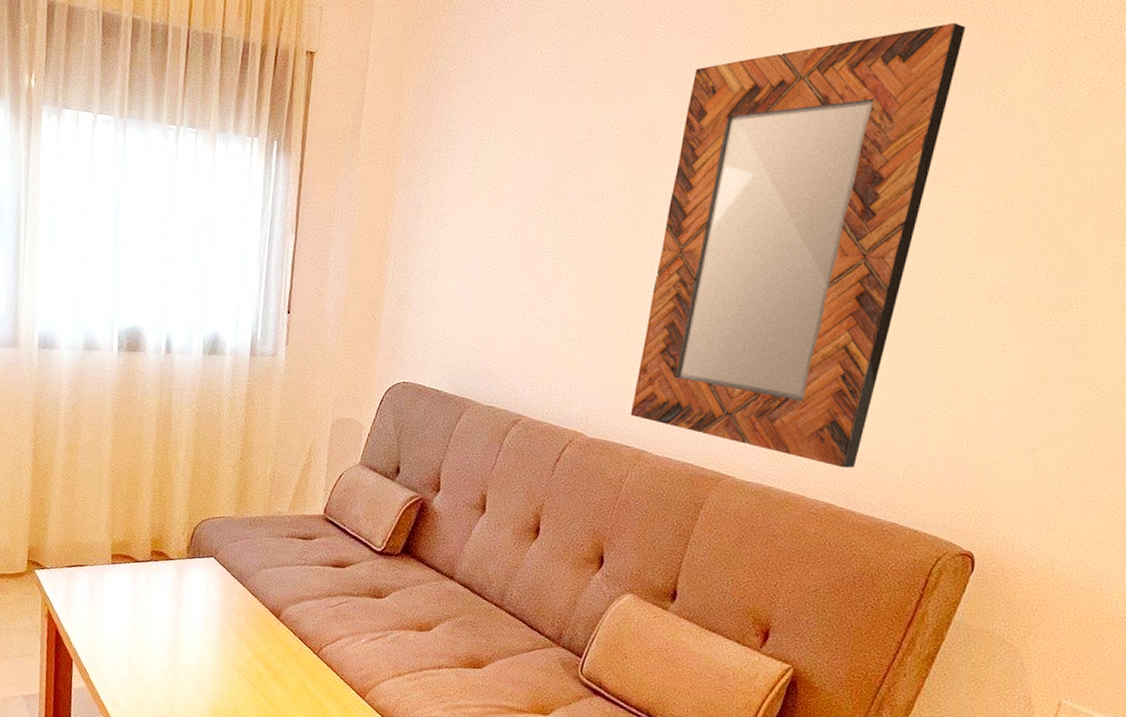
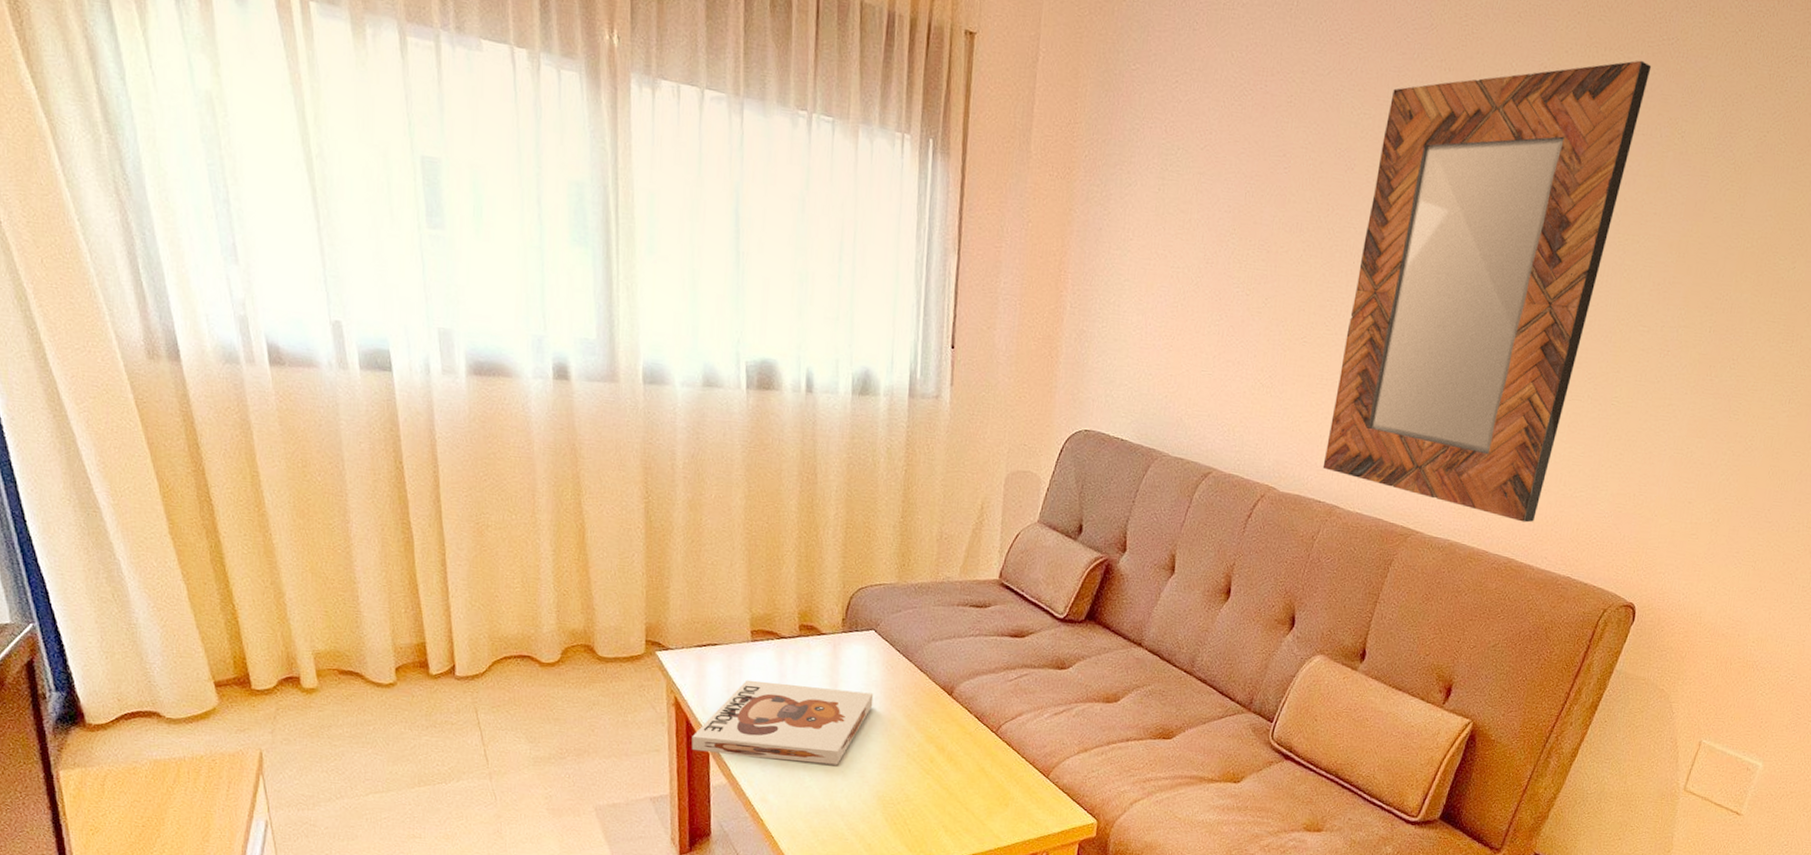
board game: none [58,597,211,676] -> present [691,680,874,765]

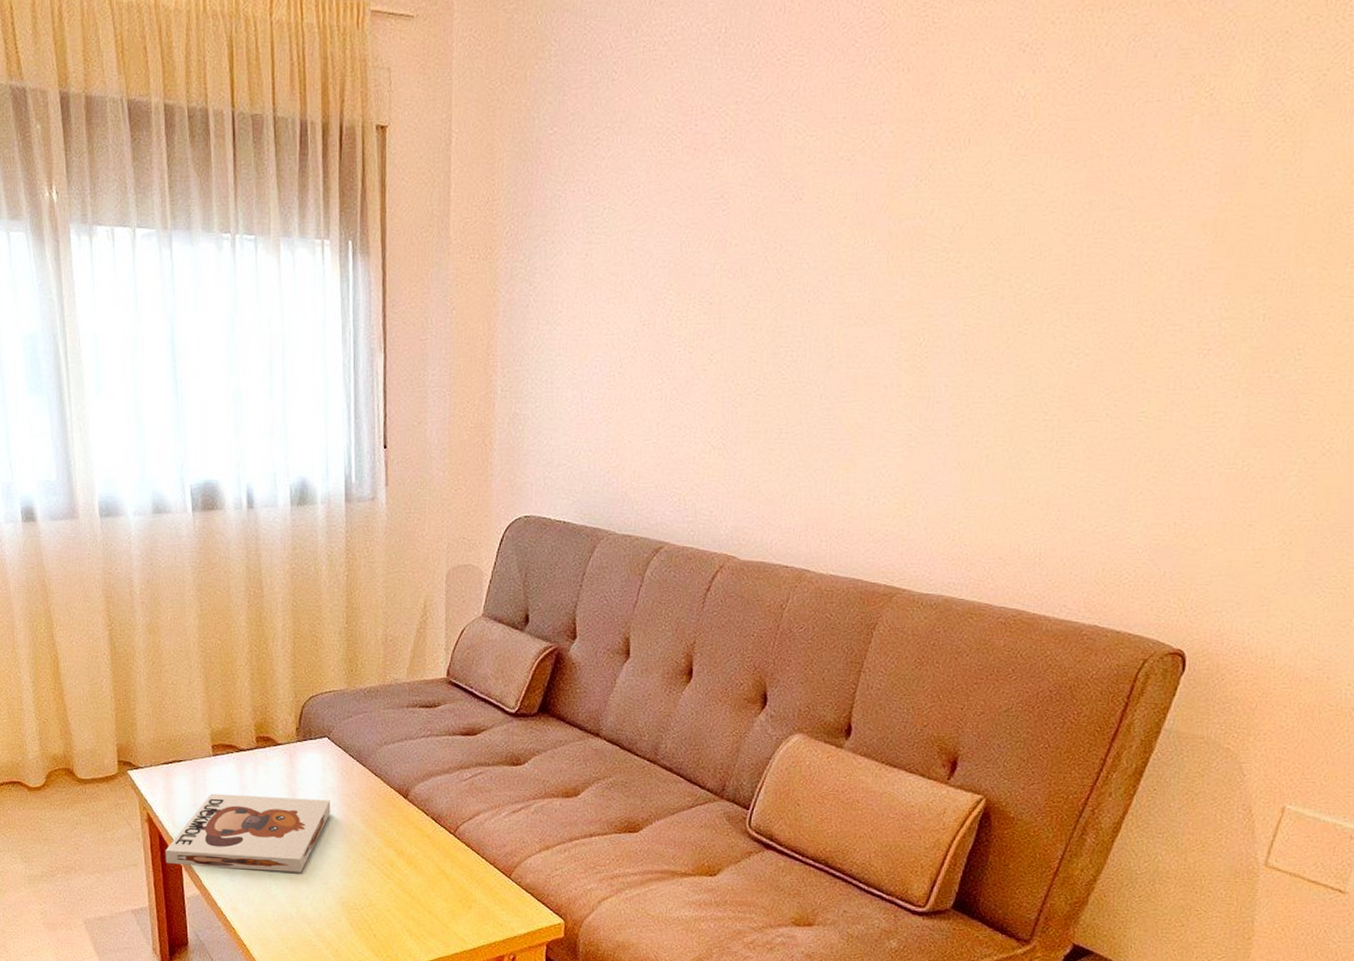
home mirror: present [1322,60,1652,523] -> none [788,14,1165,568]

